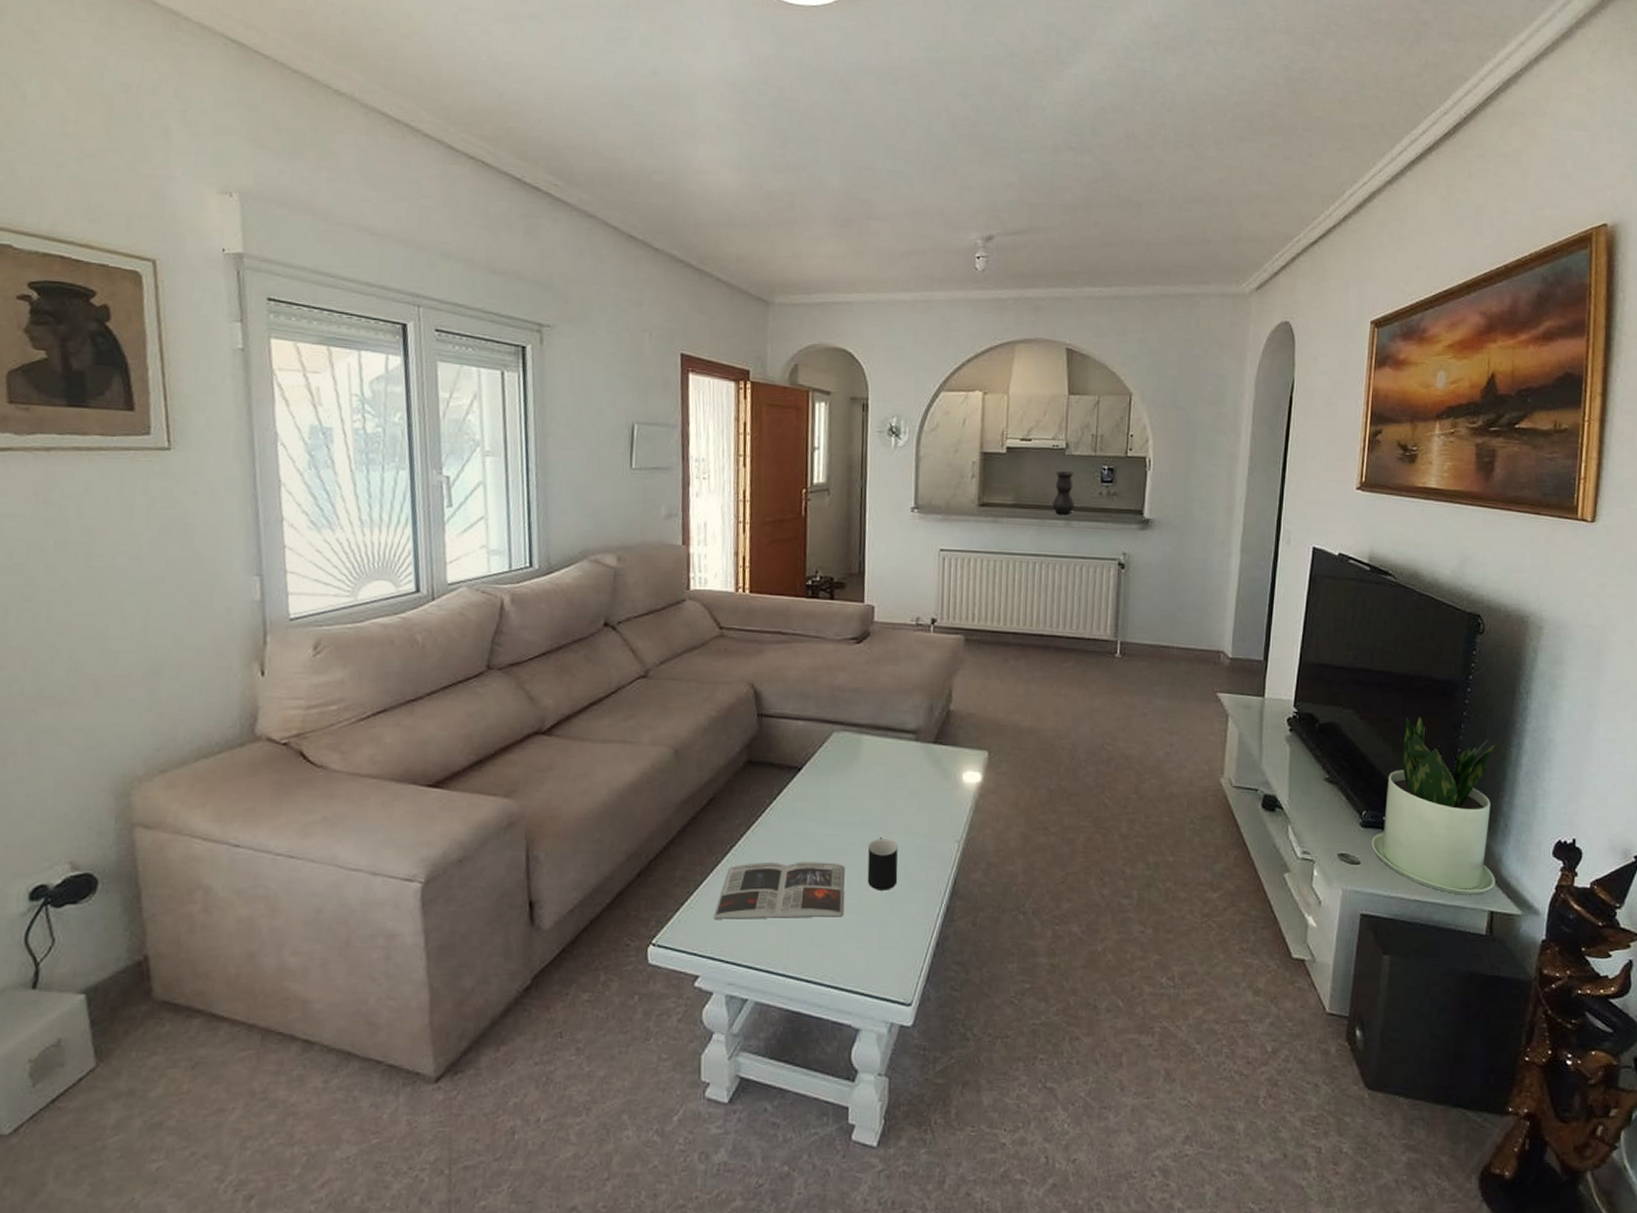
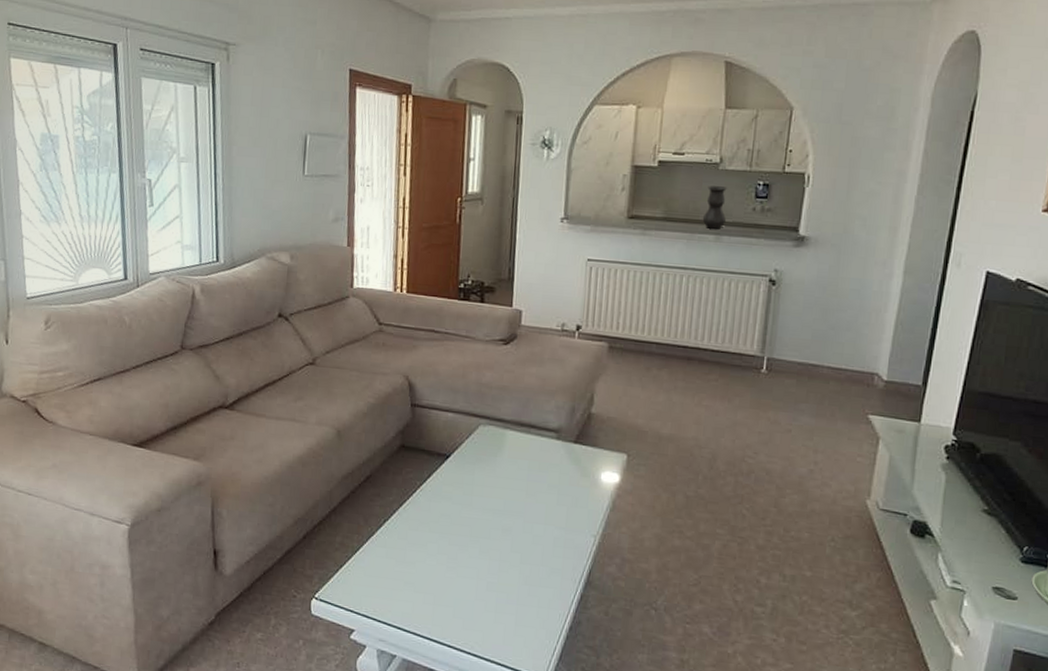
magazine: present [714,862,845,919] -> none [368,536,487,593]
cup: present [867,837,898,890] -> none [507,525,537,574]

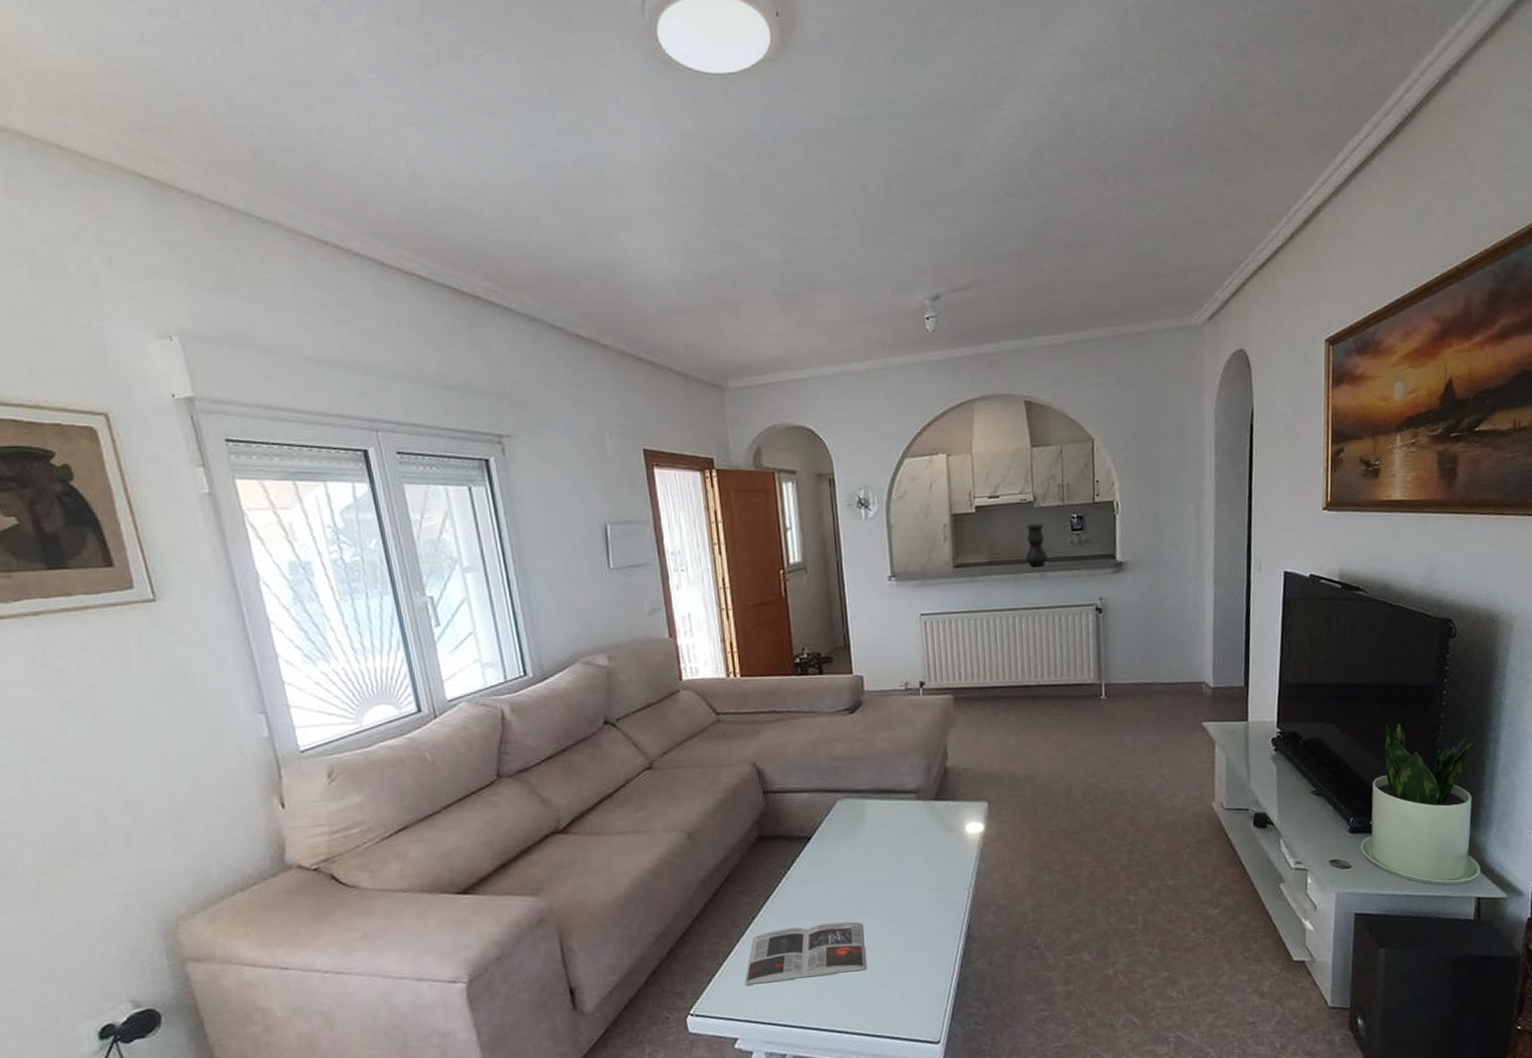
magazine: none [368,536,487,593] -> present [745,921,866,985]

